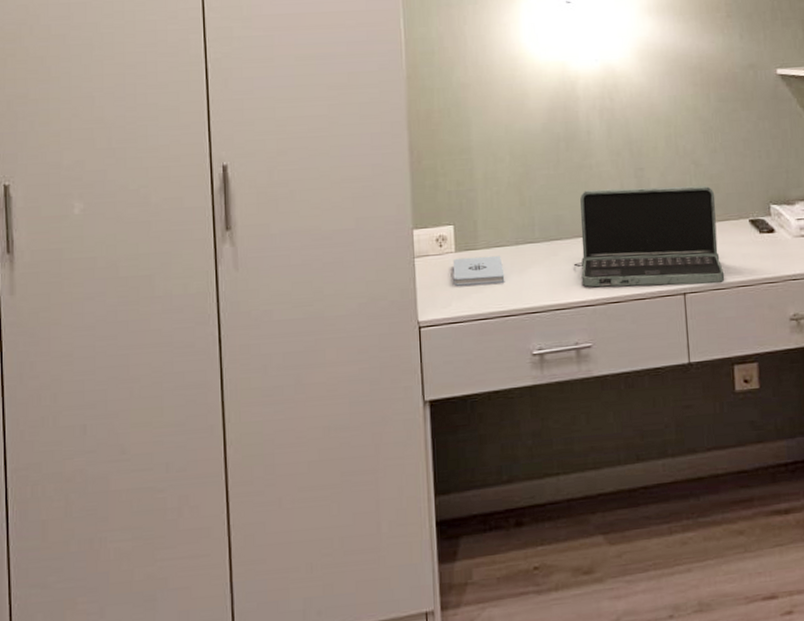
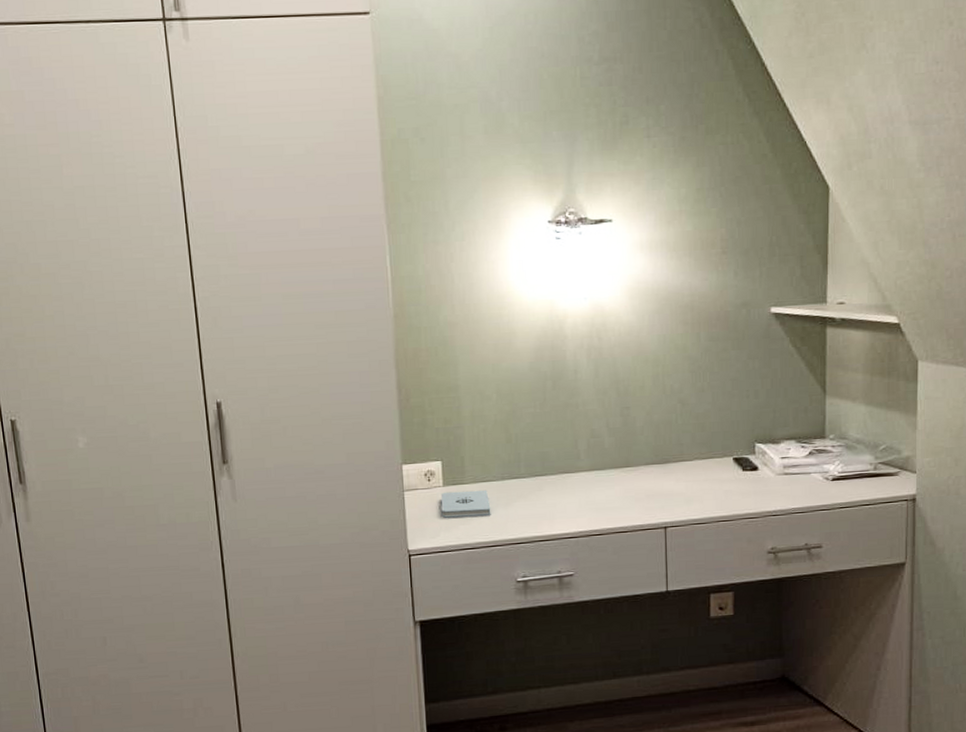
laptop: present [573,185,725,288] -> none [557,424,706,521]

